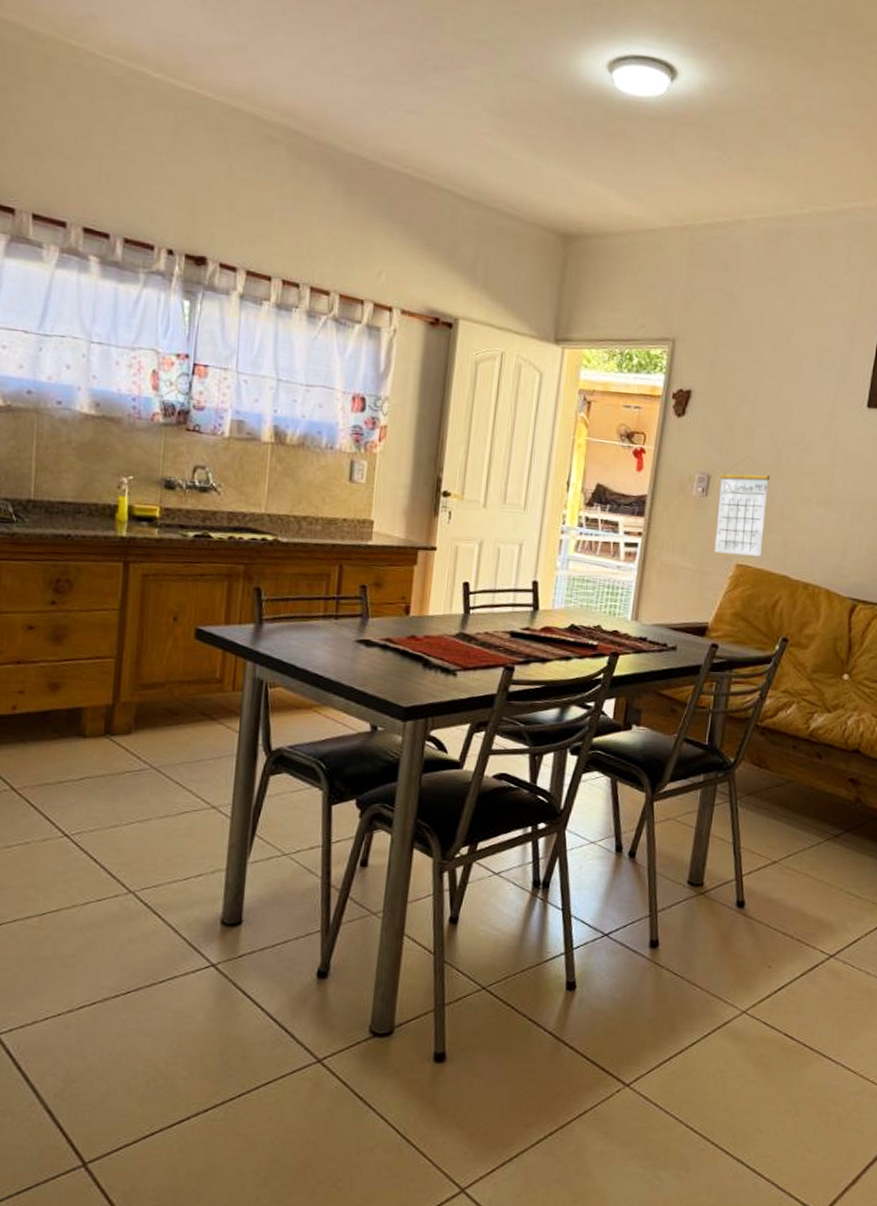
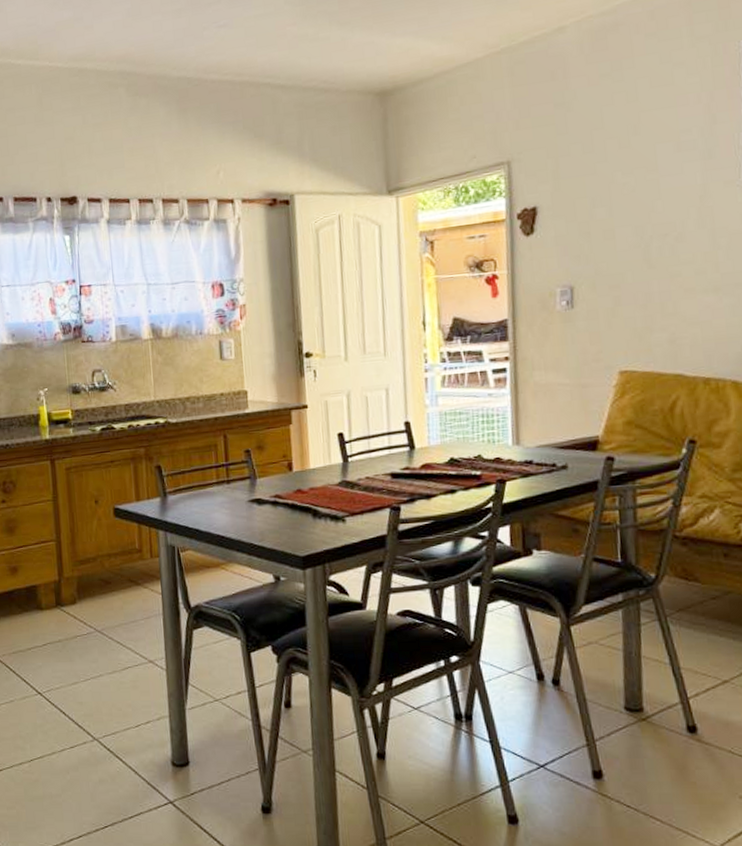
calendar: present [714,457,771,557] -> none [584,259,647,364]

